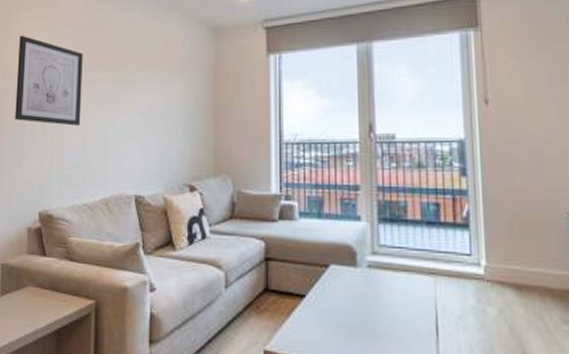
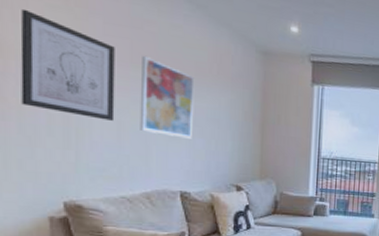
wall art: none [101,56,148,136] -> present [140,55,195,139]

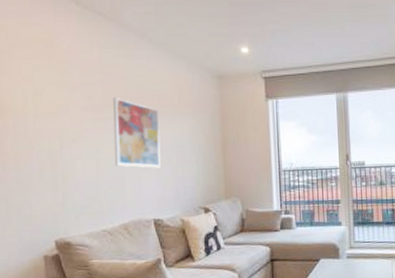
wall art: present [20,8,115,121] -> none [15,73,94,161]

